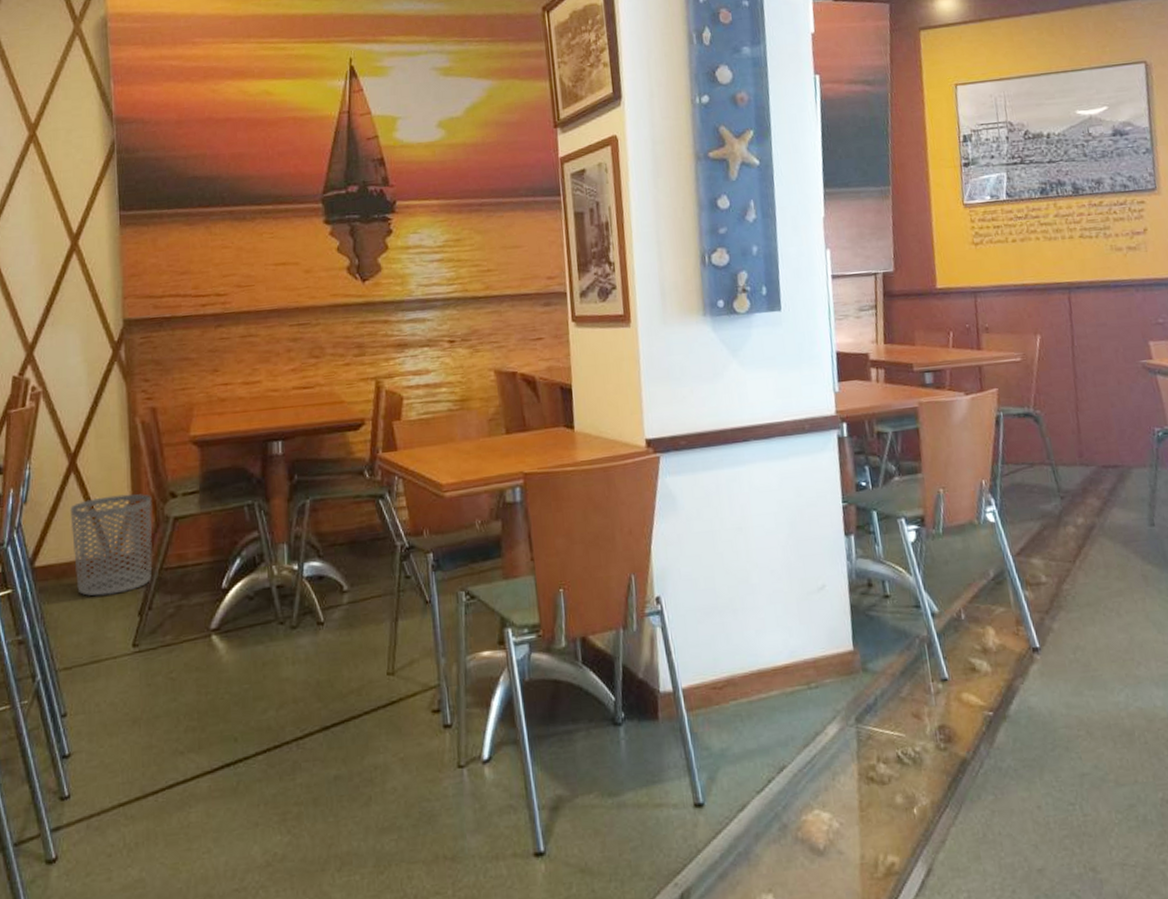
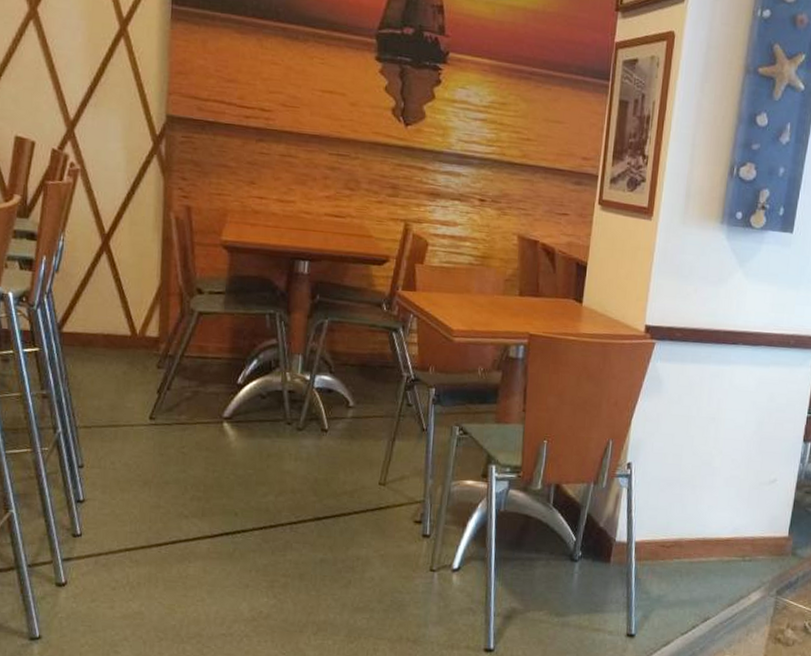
waste bin: present [70,493,153,597] -> none [99,280,179,371]

